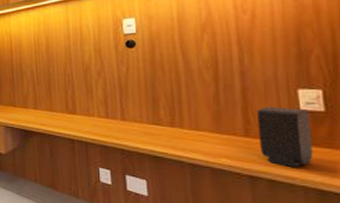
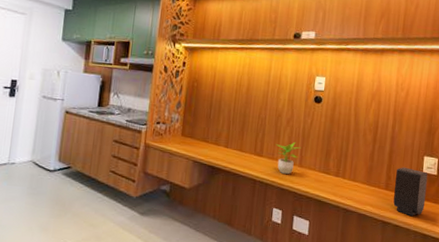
potted plant: none [89,93,120,130] -> present [275,141,301,174]

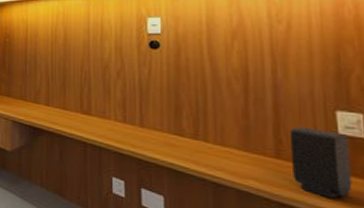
potted plant: present [275,141,301,174] -> none [106,96,140,136]

